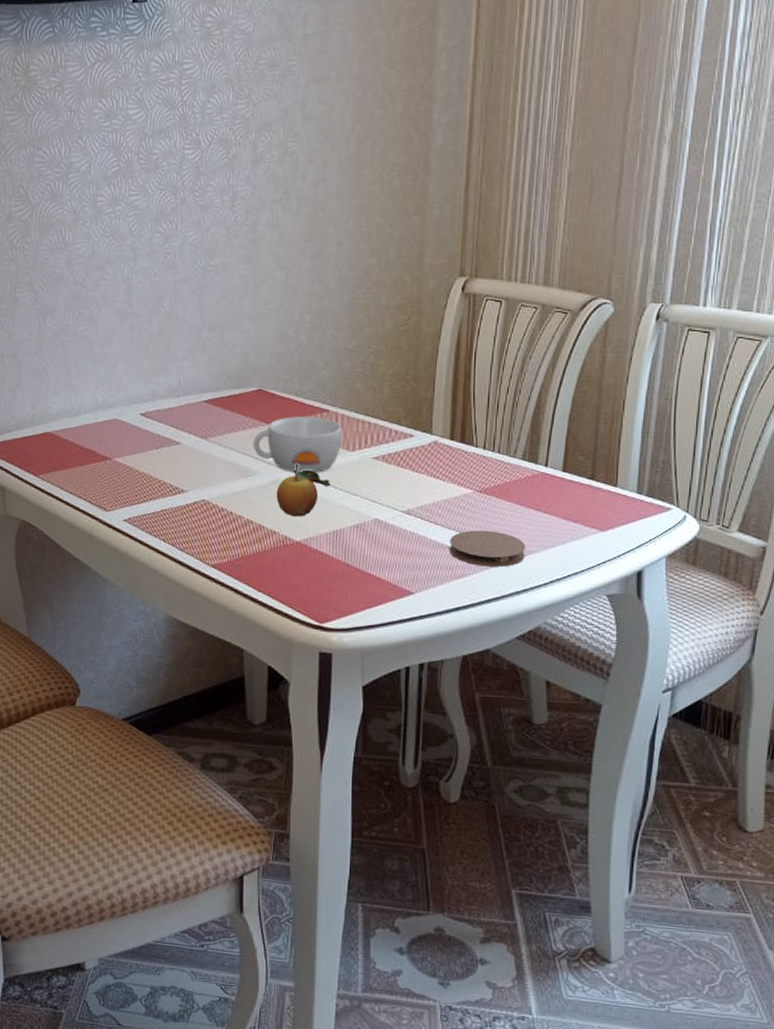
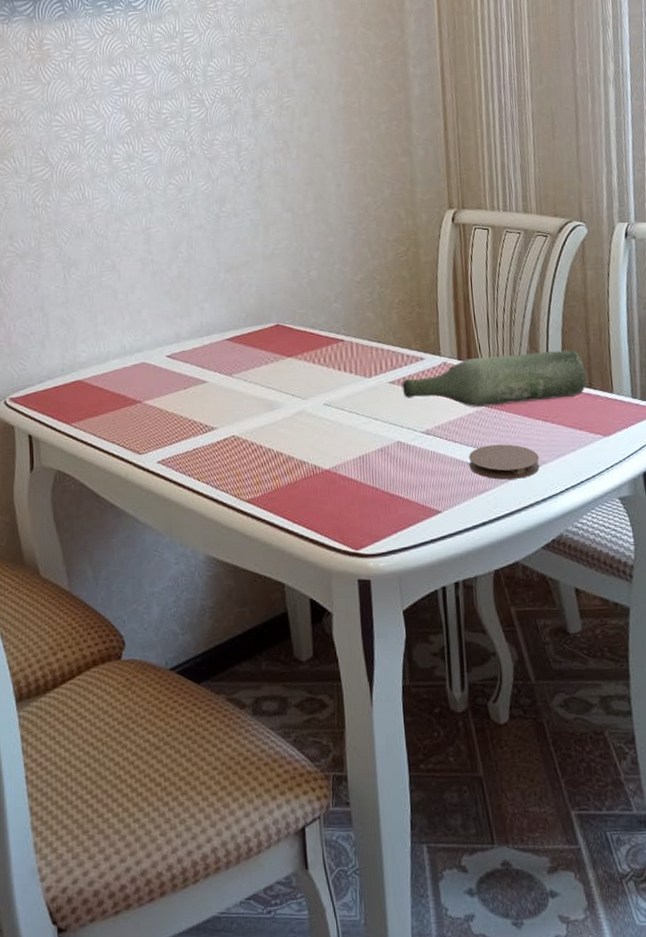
bowl: present [253,417,343,473] -> none [276,347,359,402]
fruit: present [276,464,331,517] -> none [302,393,353,446]
bottle: none [386,437,589,490] -> present [402,349,586,407]

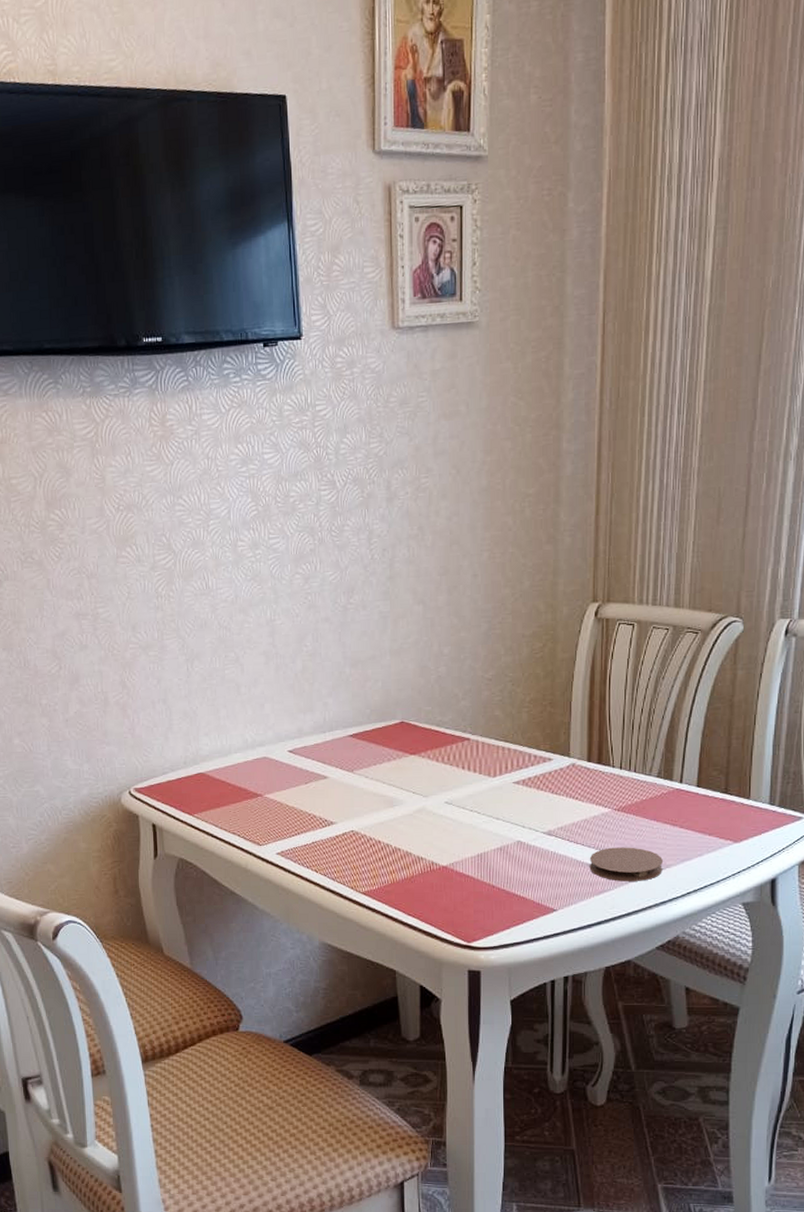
bottle: present [402,349,586,407] -> none [527,753,723,809]

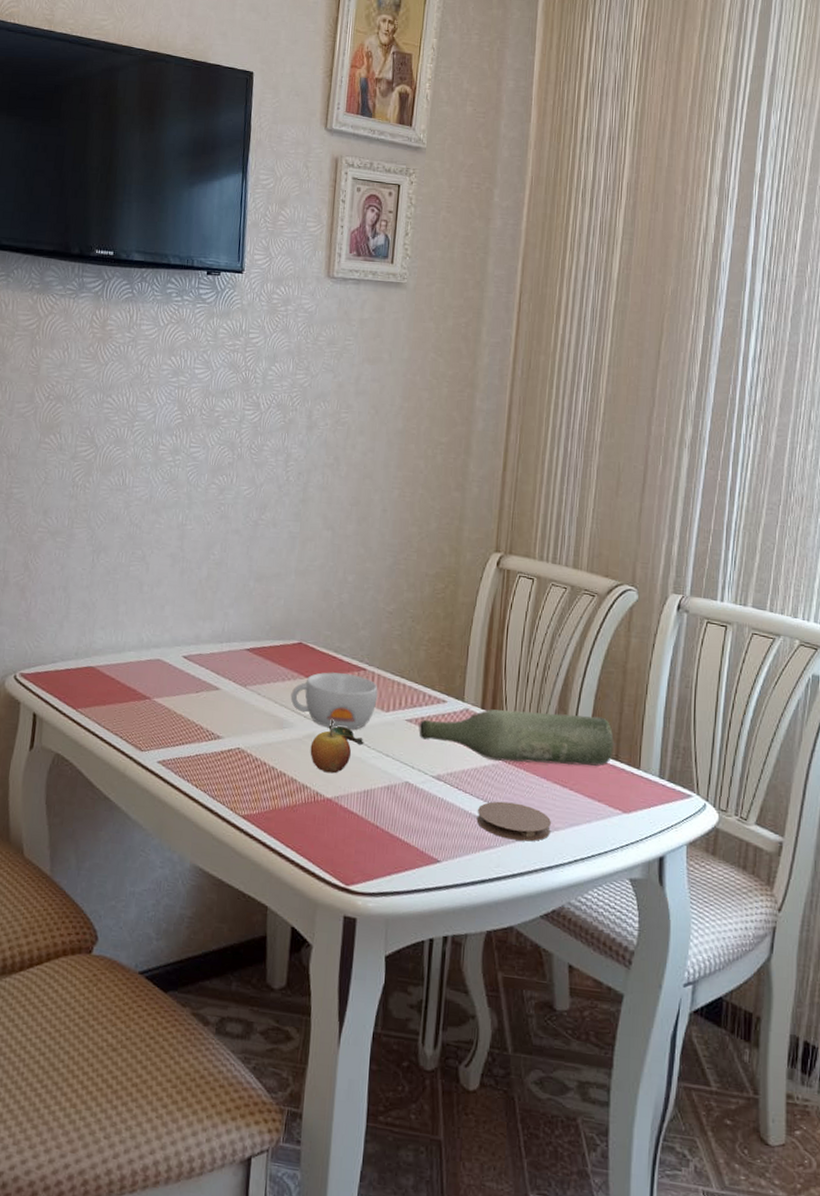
bowl: none [398,745,483,800] -> present [290,672,378,729]
fruit: none [422,792,474,843] -> present [310,719,364,774]
bottle: none [527,753,723,809] -> present [418,709,614,766]

